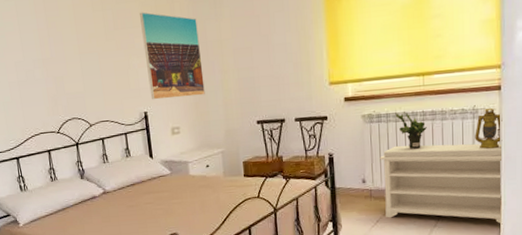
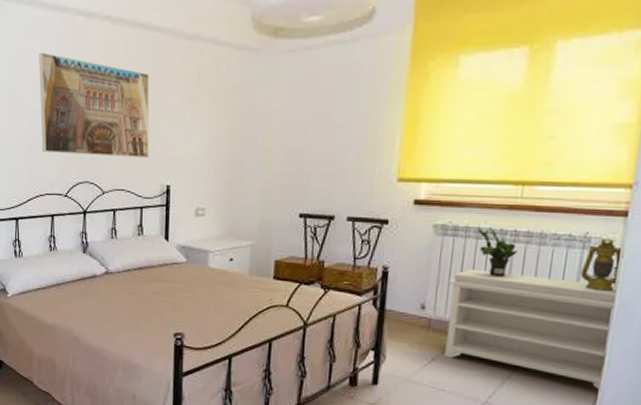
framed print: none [15,11,125,98] -> present [39,52,150,159]
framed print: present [140,12,205,100] -> none [177,67,246,174]

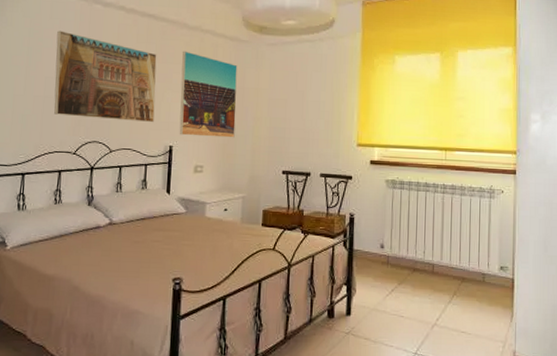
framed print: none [177,67,246,174] -> present [179,51,237,138]
bench: present [444,268,616,391] -> none [399,214,515,309]
potted plant: present [477,229,517,277] -> none [417,183,446,220]
lantern: present [580,237,624,292] -> none [491,189,517,230]

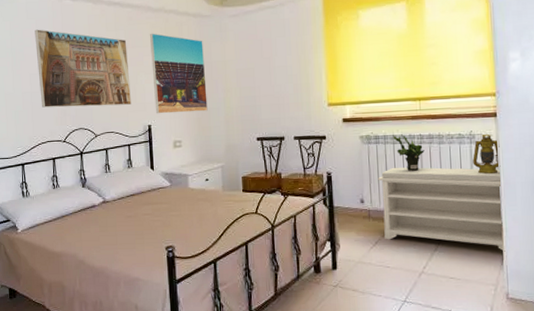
bench: none [399,214,515,309] -> present [378,167,505,252]
potted plant: none [417,183,446,220] -> present [393,135,424,171]
lantern: none [491,189,517,230] -> present [472,133,501,175]

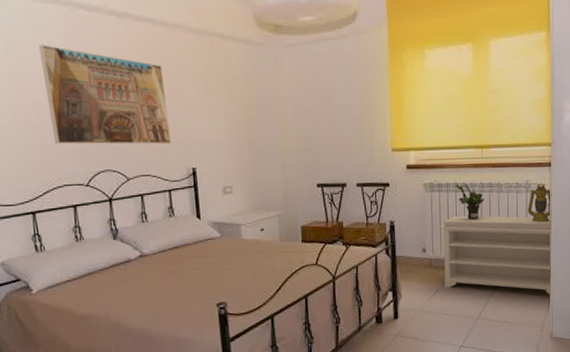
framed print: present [150,33,208,114] -> none [191,59,262,156]

